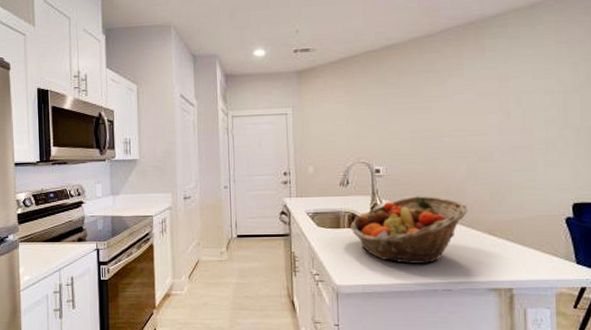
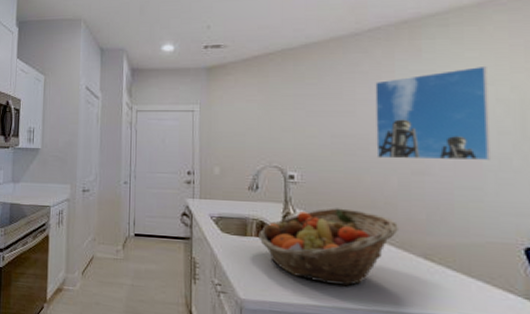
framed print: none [447,61,540,149] -> present [375,65,490,161]

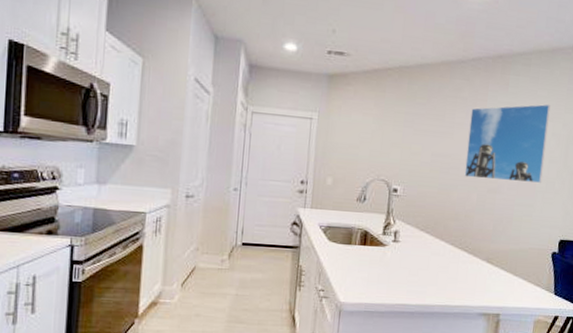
fruit basket: present [258,208,398,287] -> none [361,219,472,287]

